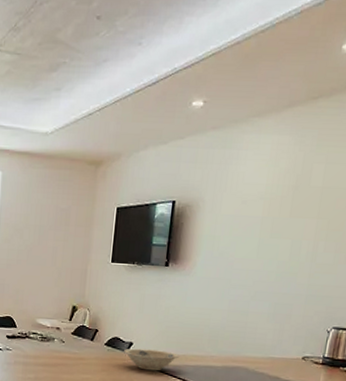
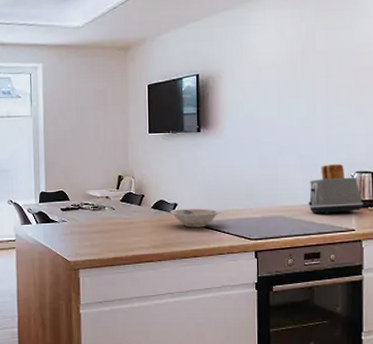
toaster: none [275,316,335,371] -> present [308,164,363,215]

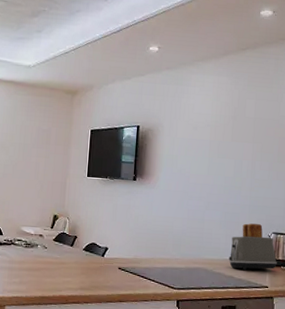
bowl: present [170,208,221,228] -> none [100,253,148,273]

